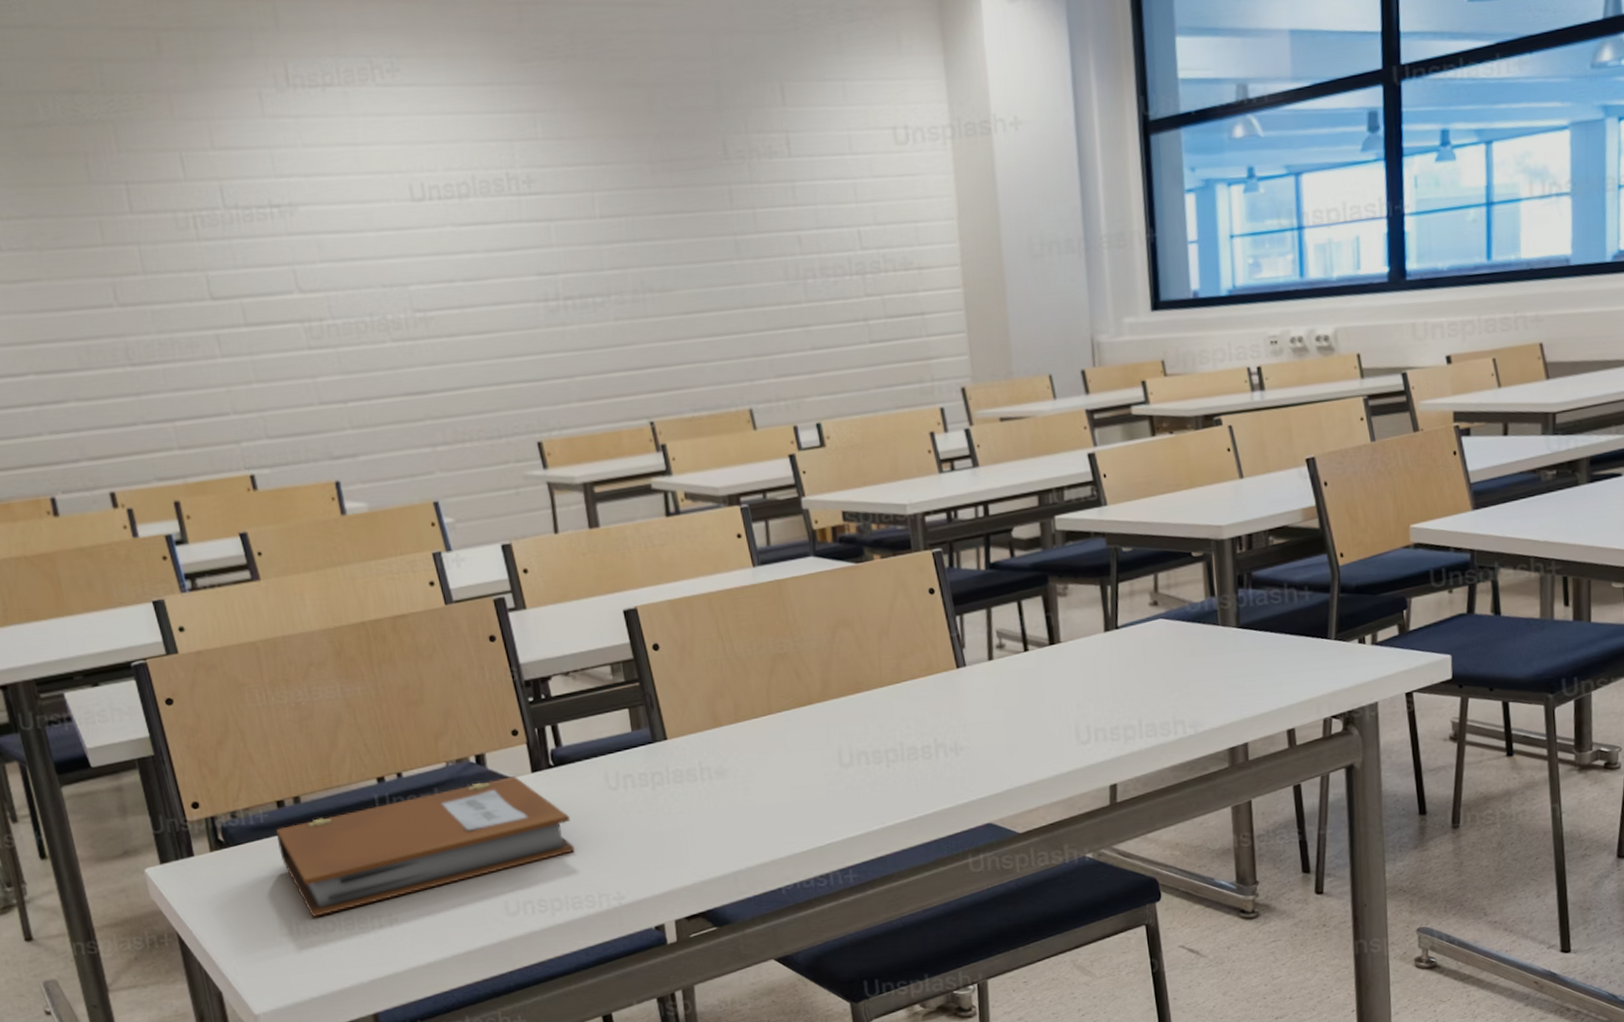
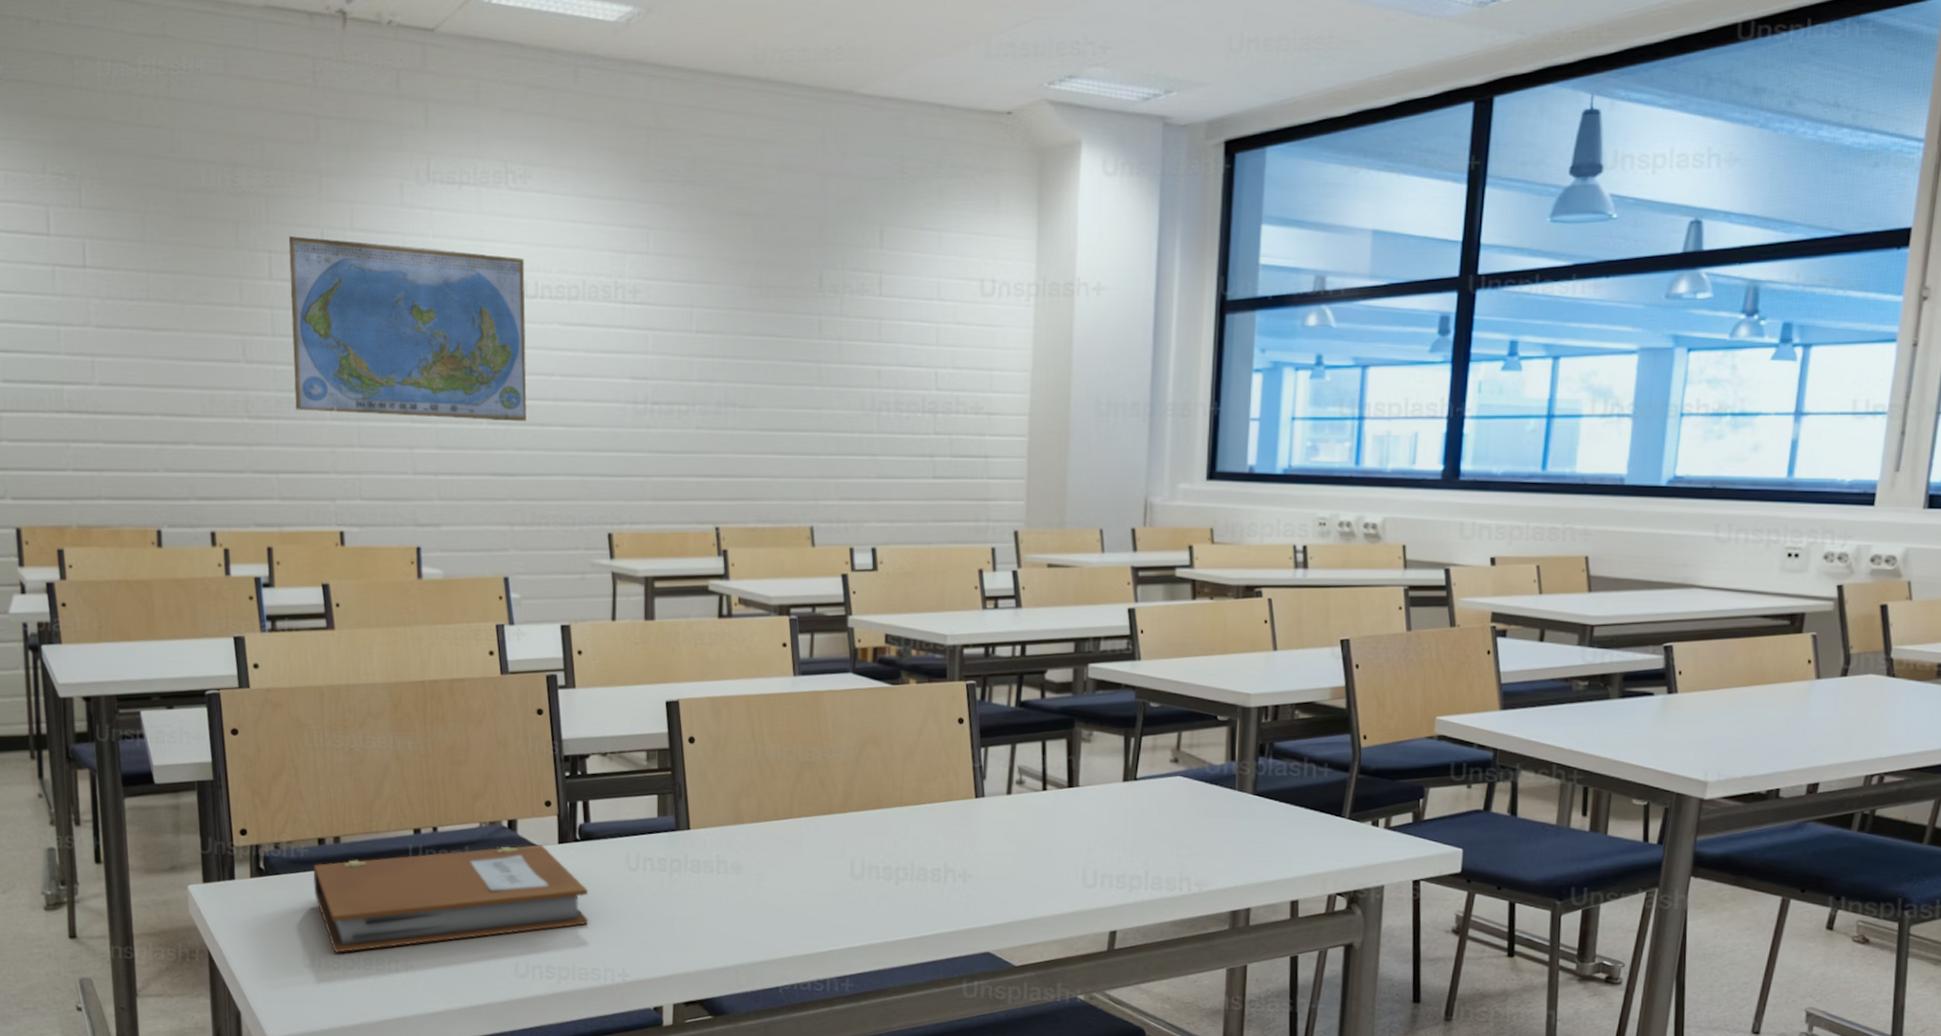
world map: none [144,159,433,351] -> present [288,236,527,422]

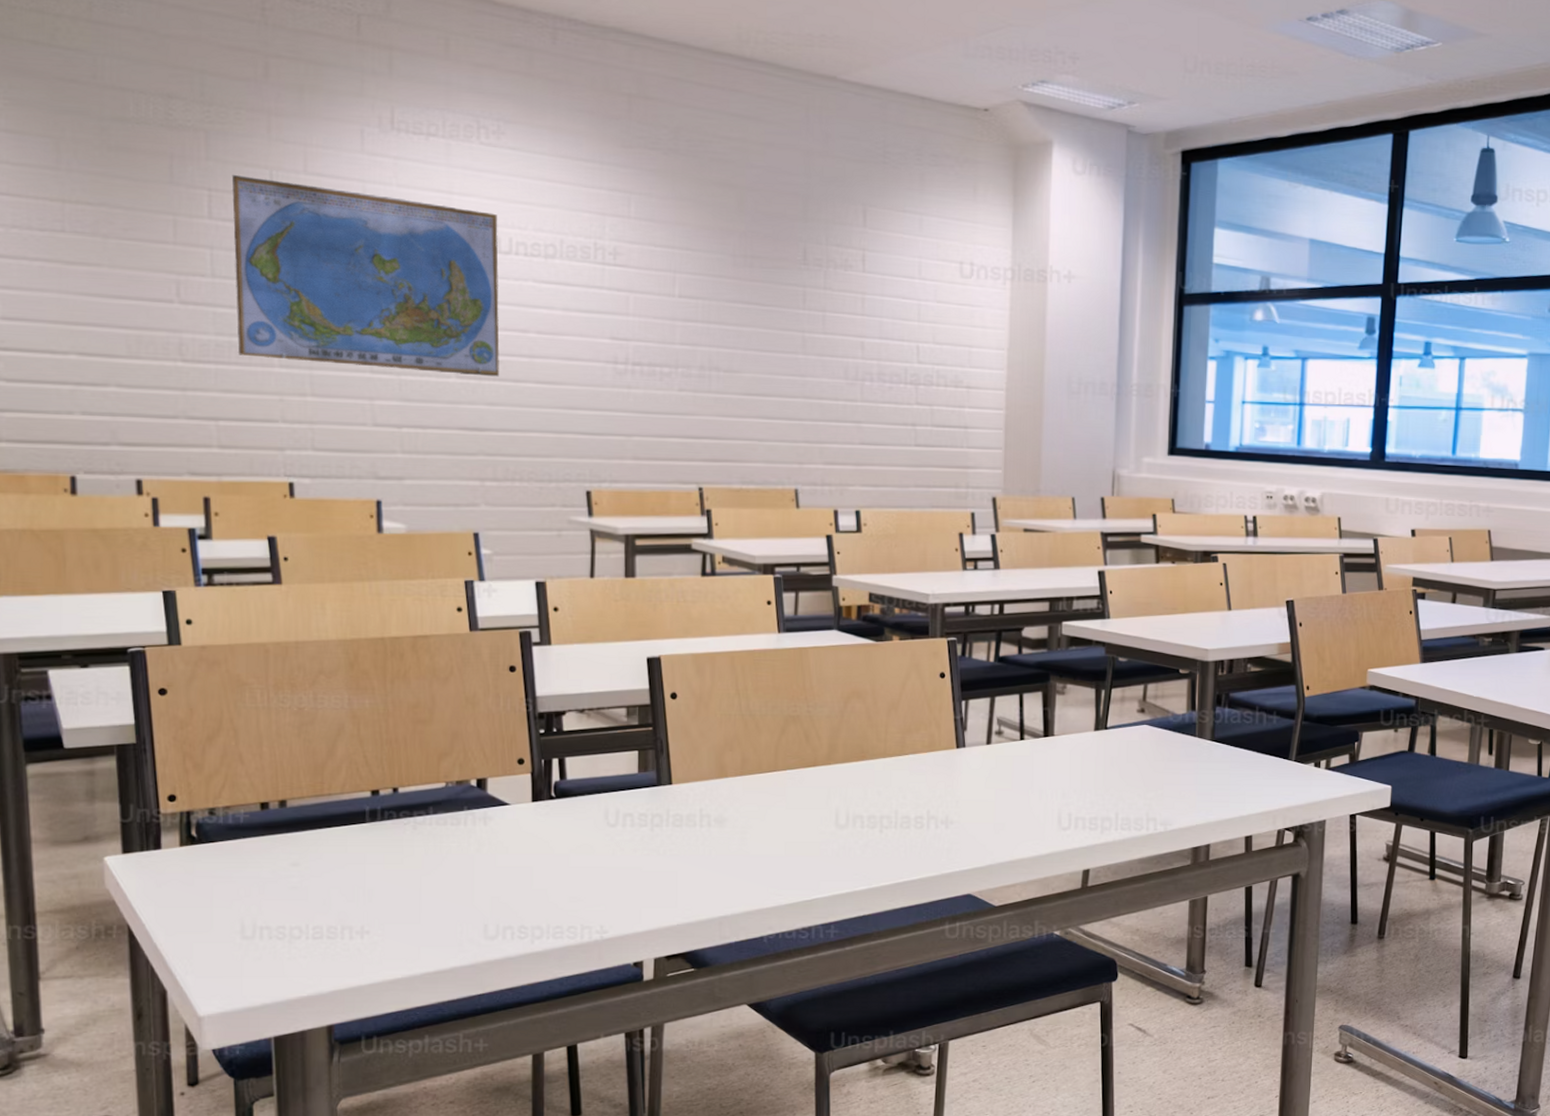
notebook: present [313,845,588,953] -> none [254,803,564,922]

